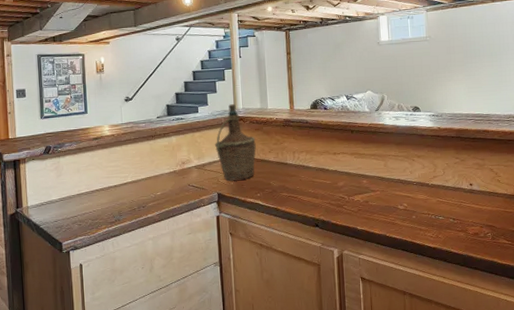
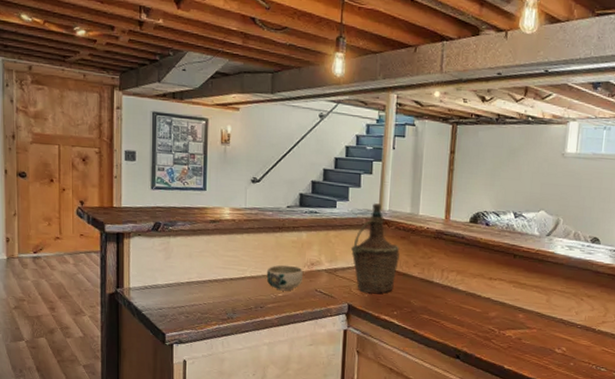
bowl: none [145,167,176,190] -> present [266,265,303,291]

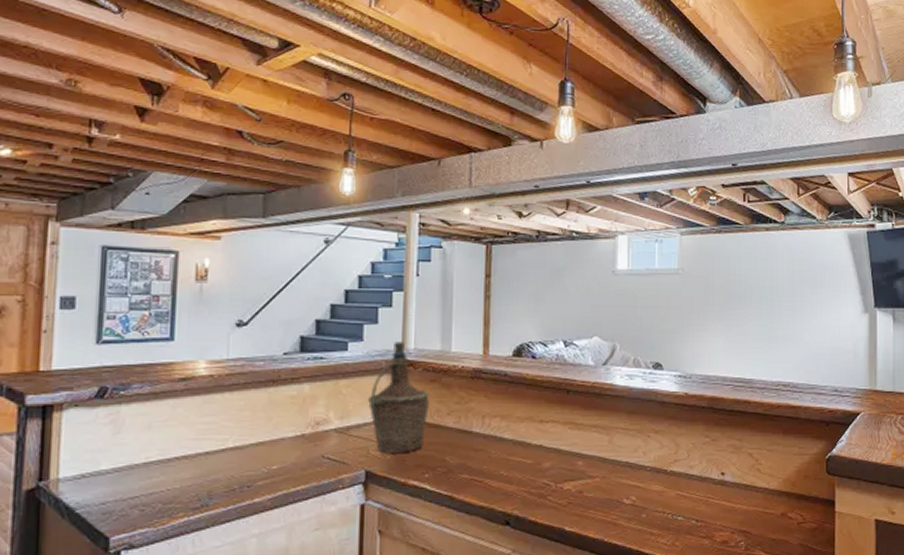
bowl: present [266,265,303,291] -> none [255,427,305,462]

